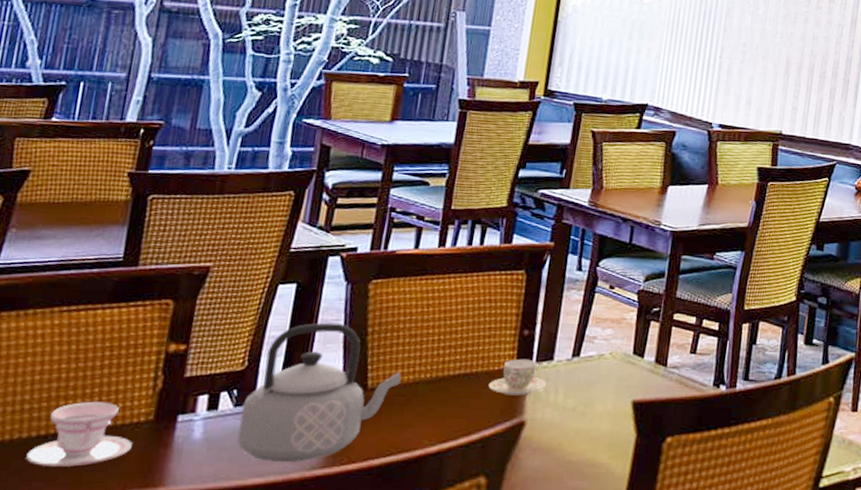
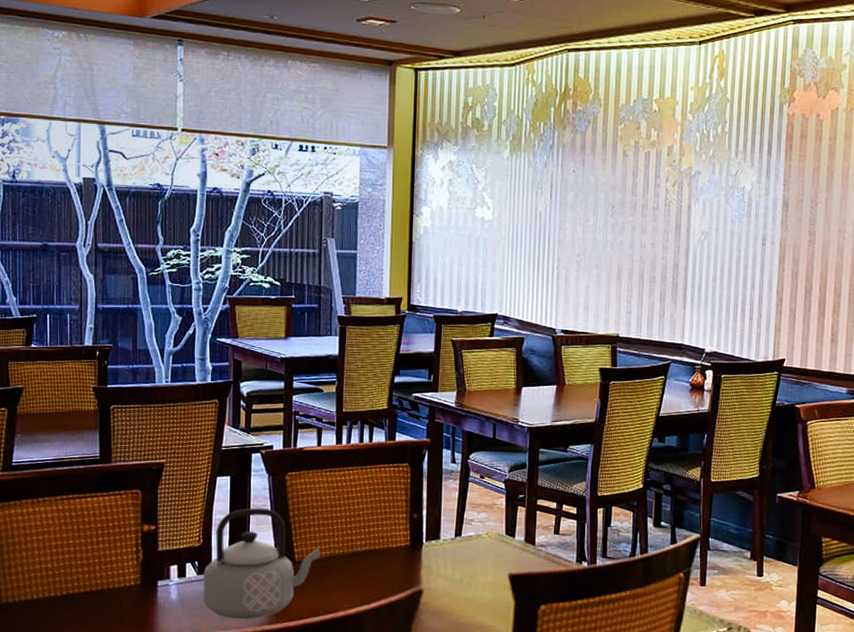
teacup: present [26,401,132,467] -> none [56,569,128,619]
teacup: present [488,358,547,396] -> none [389,538,437,569]

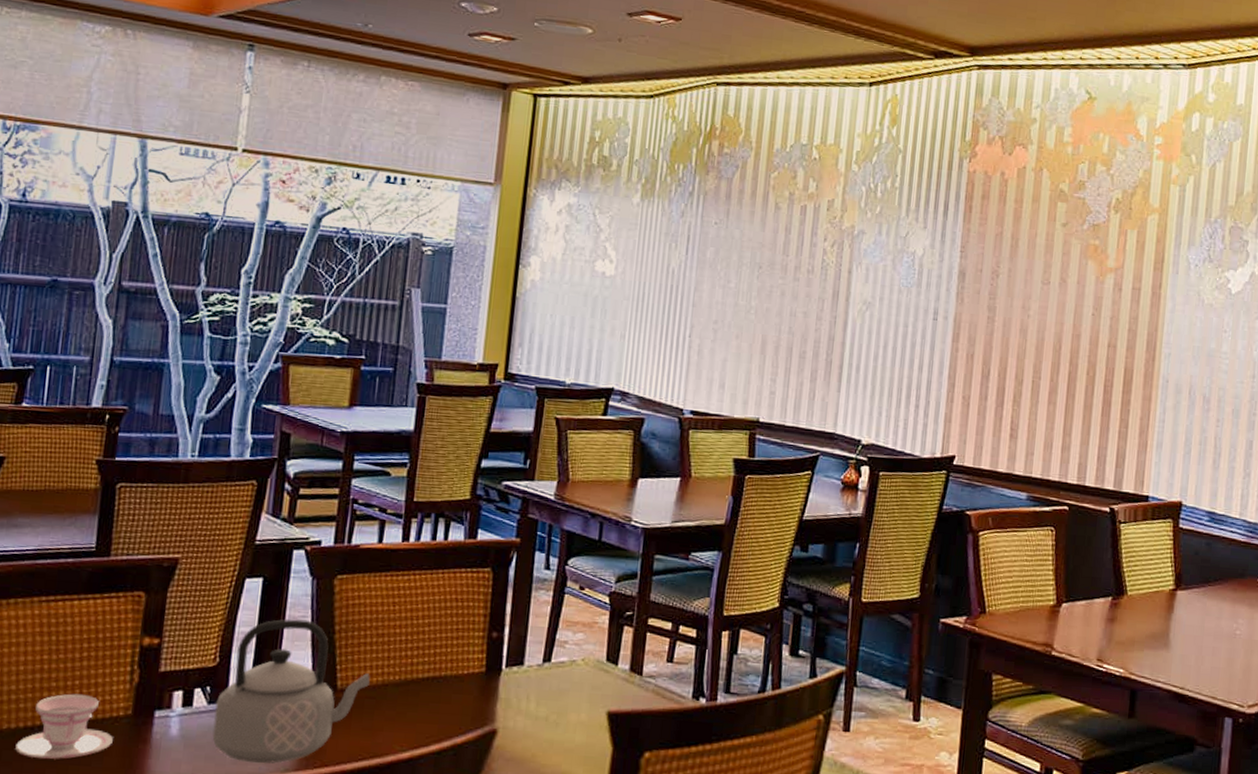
teacup: none [56,569,128,619] -> present [15,693,113,759]

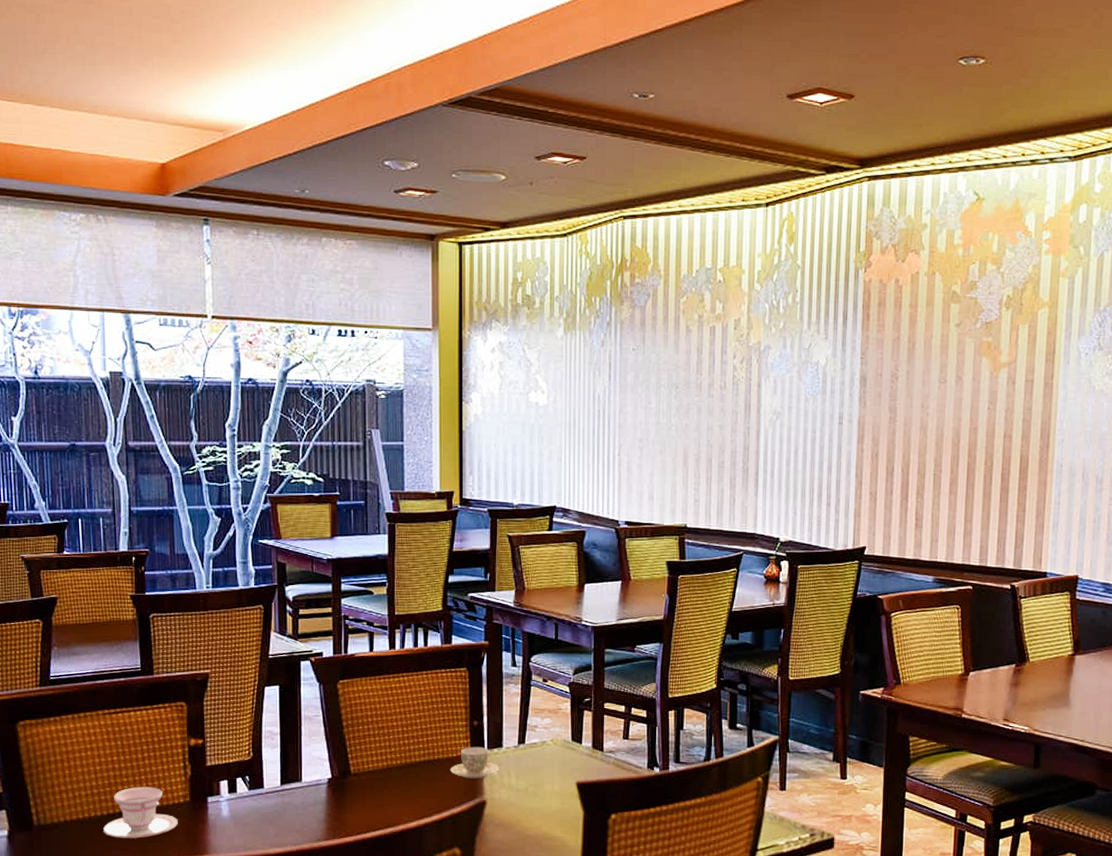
teapot: present [212,619,370,764] -> none [255,718,377,836]
teacup: none [458,662,518,702] -> present [450,746,500,779]

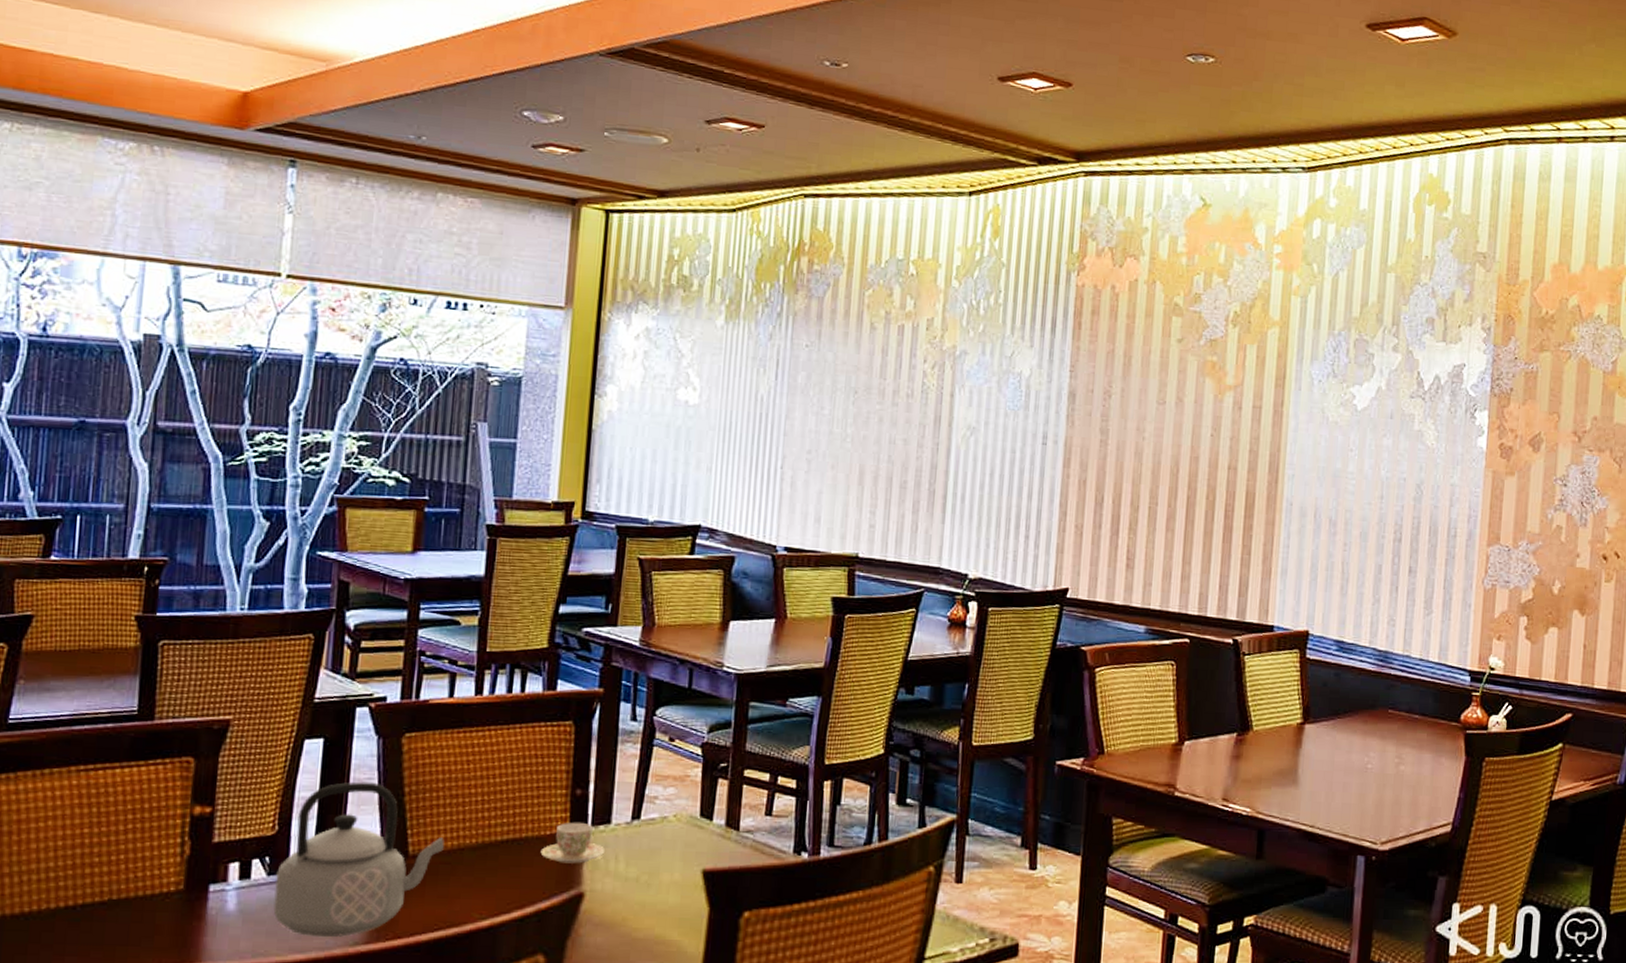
teacup: present [103,786,178,838] -> none [56,869,164,940]
teapot: none [255,718,377,836] -> present [273,782,444,938]

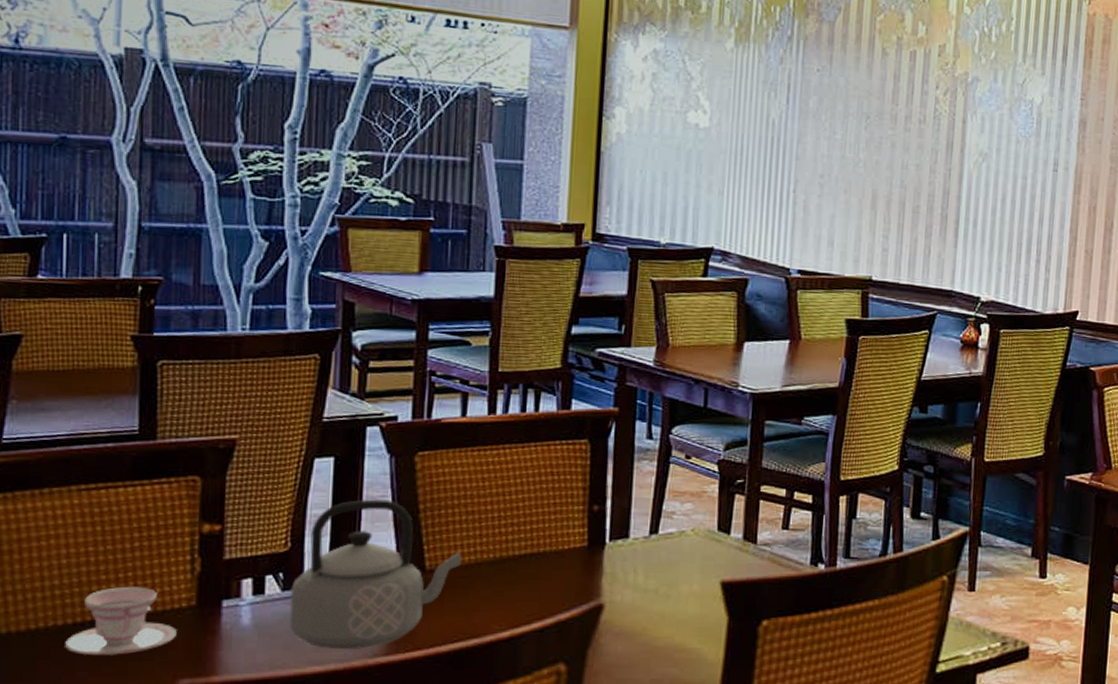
teacup: none [56,869,164,940] -> present [65,586,177,655]
teacup: present [540,822,606,864] -> none [559,536,624,577]

